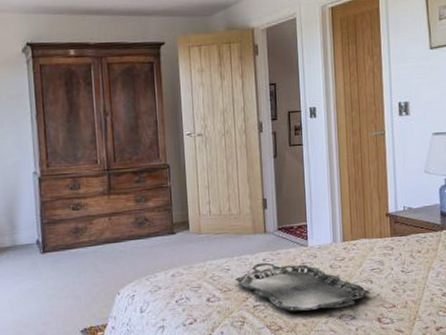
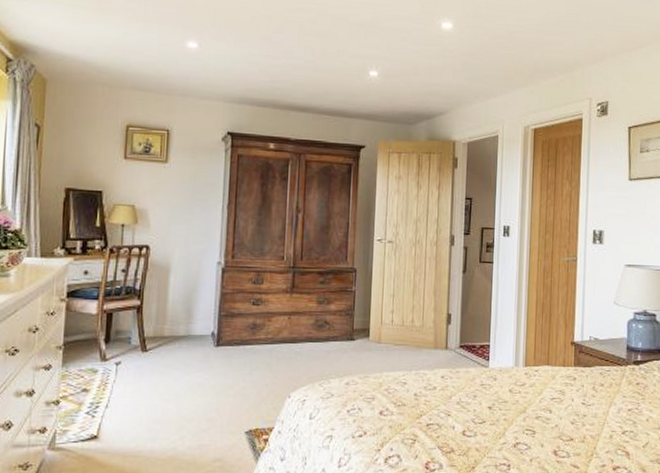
serving tray: present [235,262,370,312] -> none [411,380,548,436]

